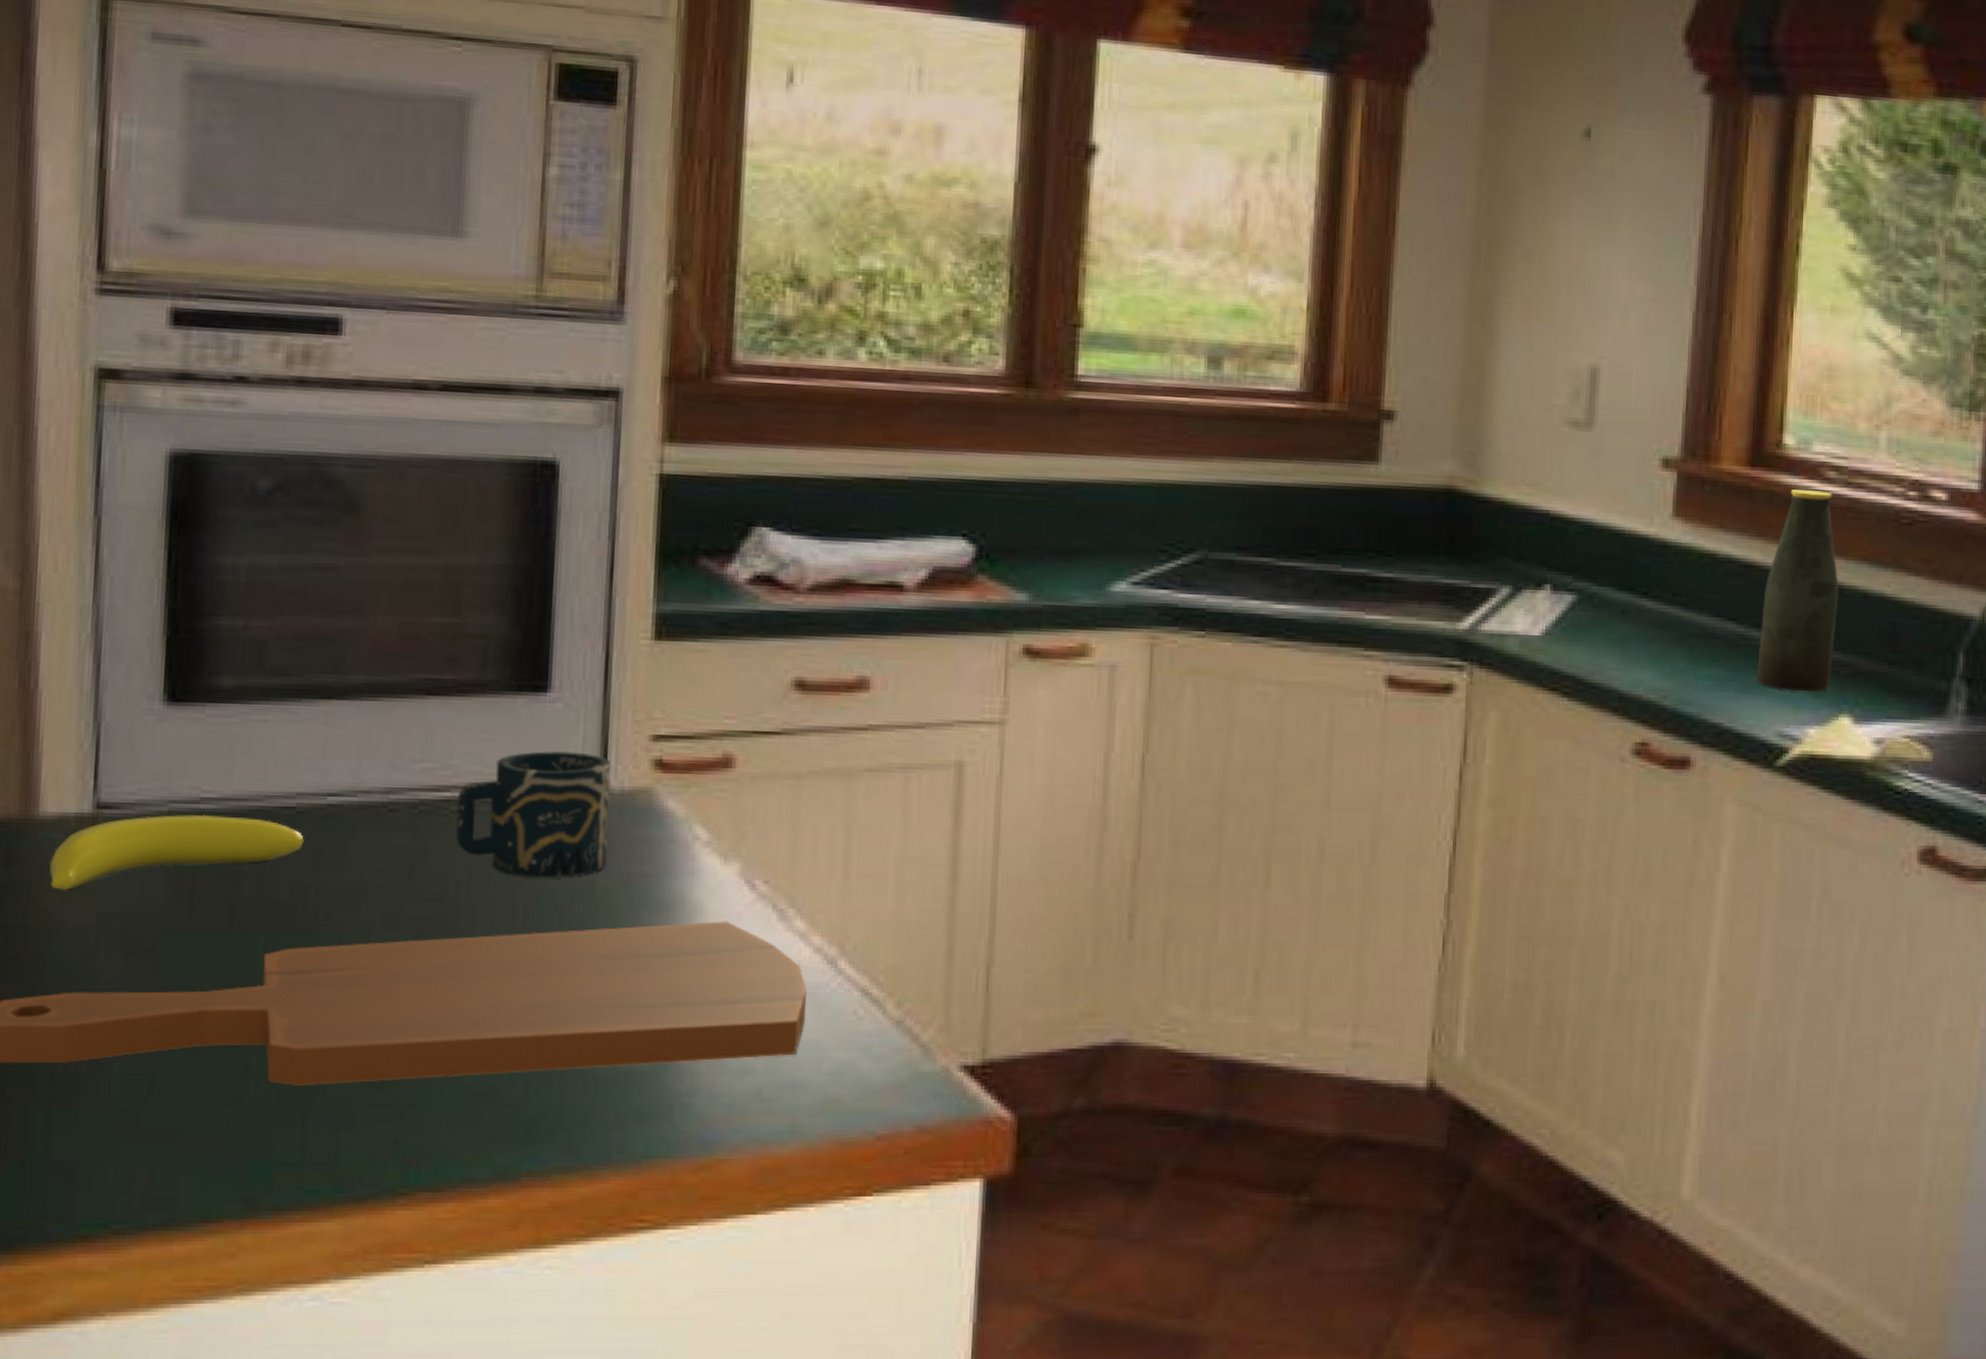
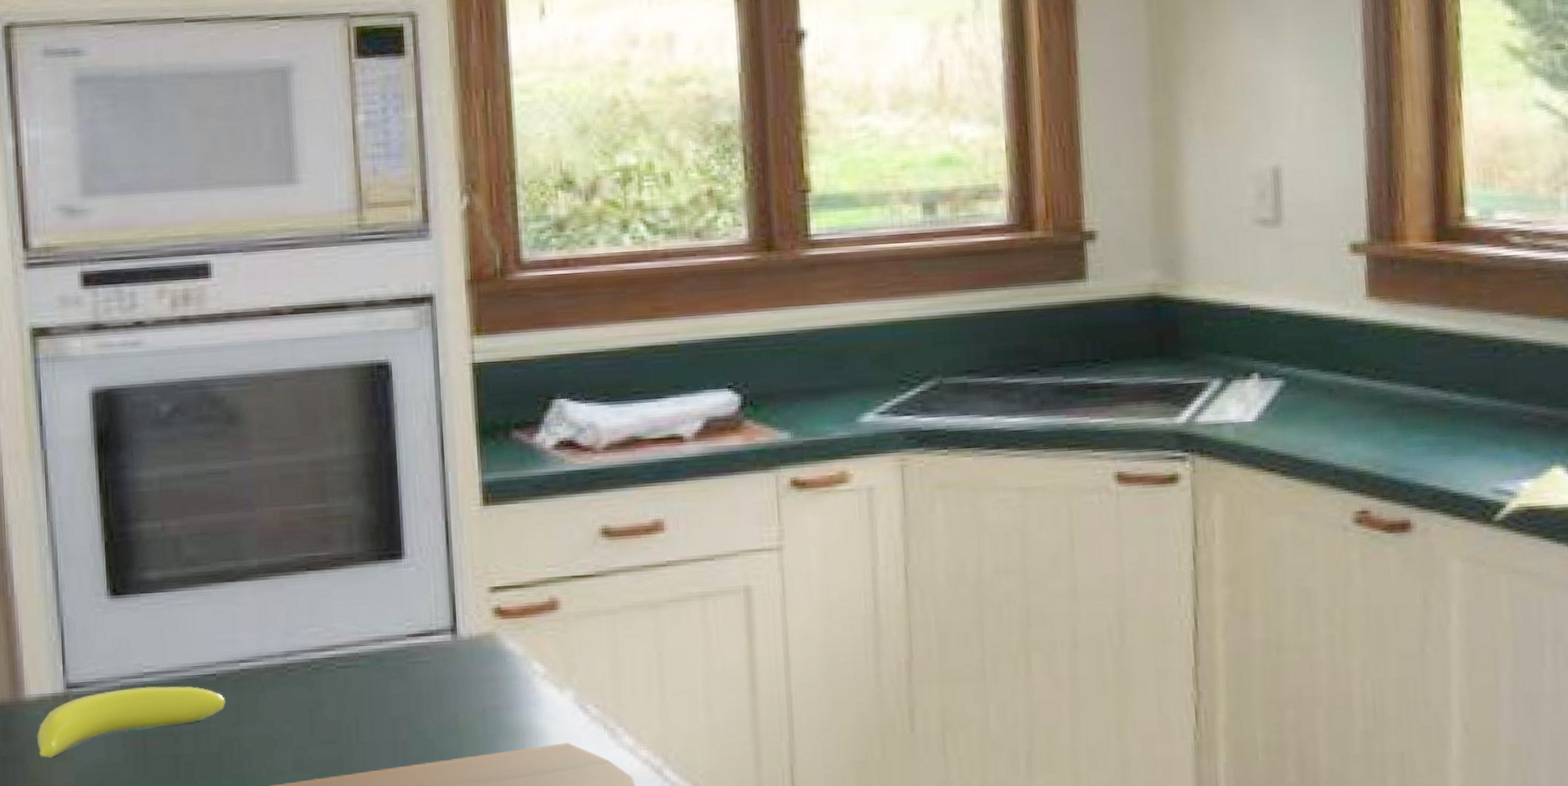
cup: present [456,750,611,878] -> none [340,607,465,718]
bottle: present [1756,489,1839,691] -> none [1463,255,1540,448]

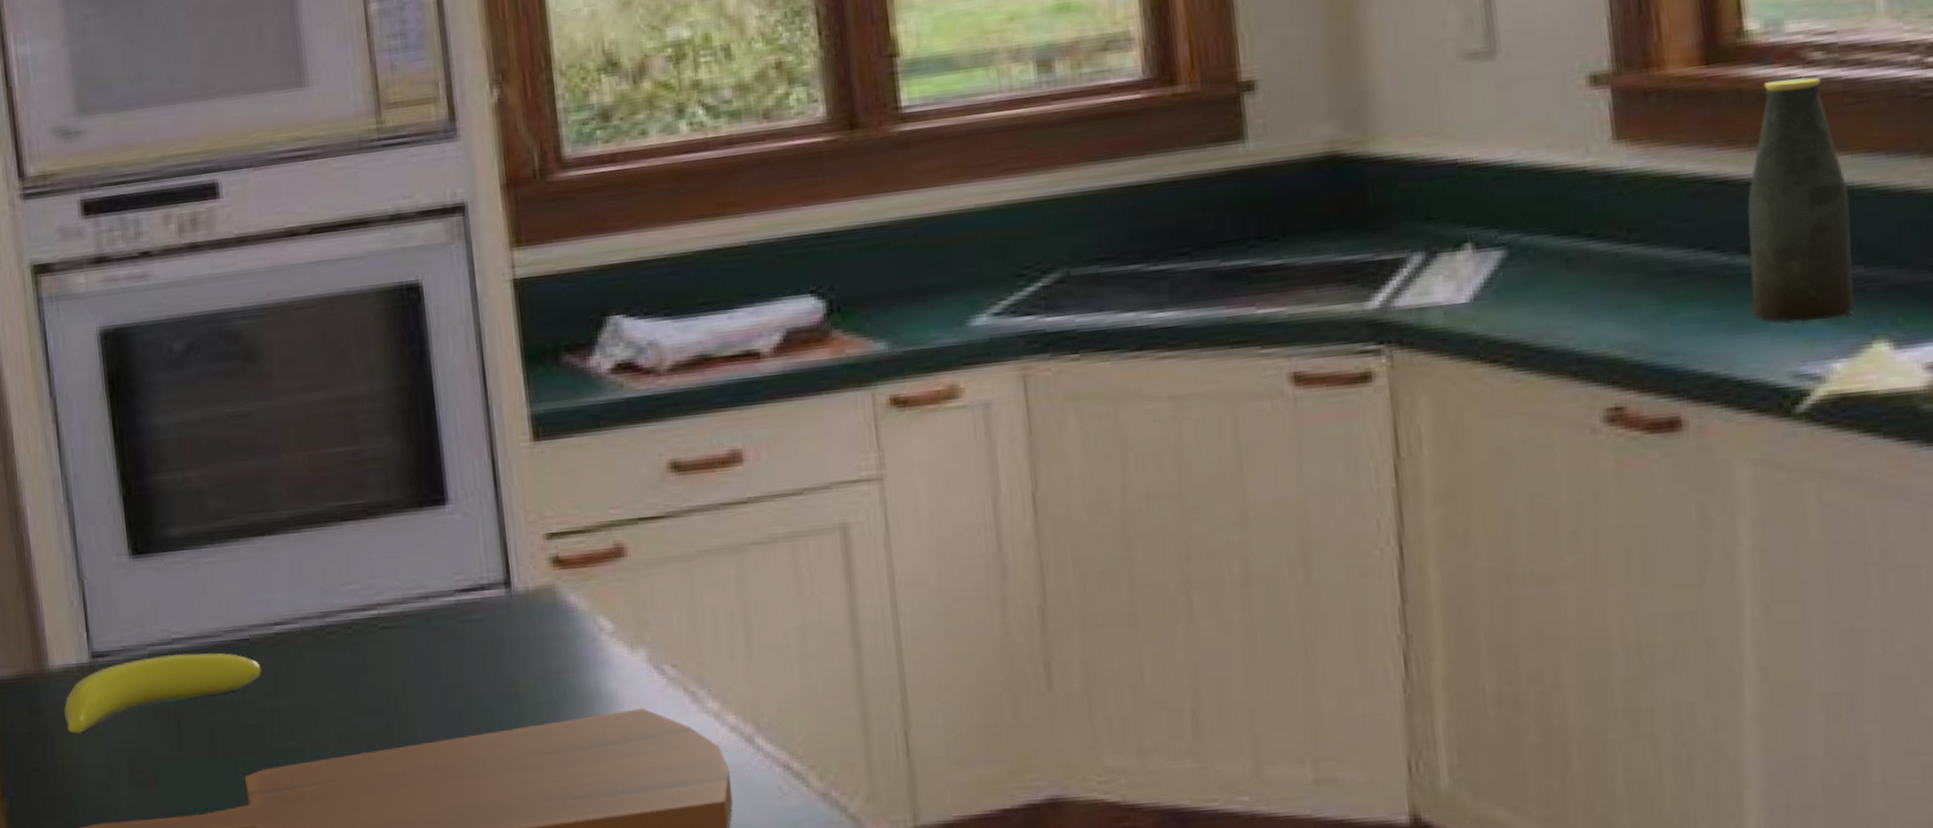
bottle: none [1463,255,1540,448] -> present [1746,77,1855,322]

